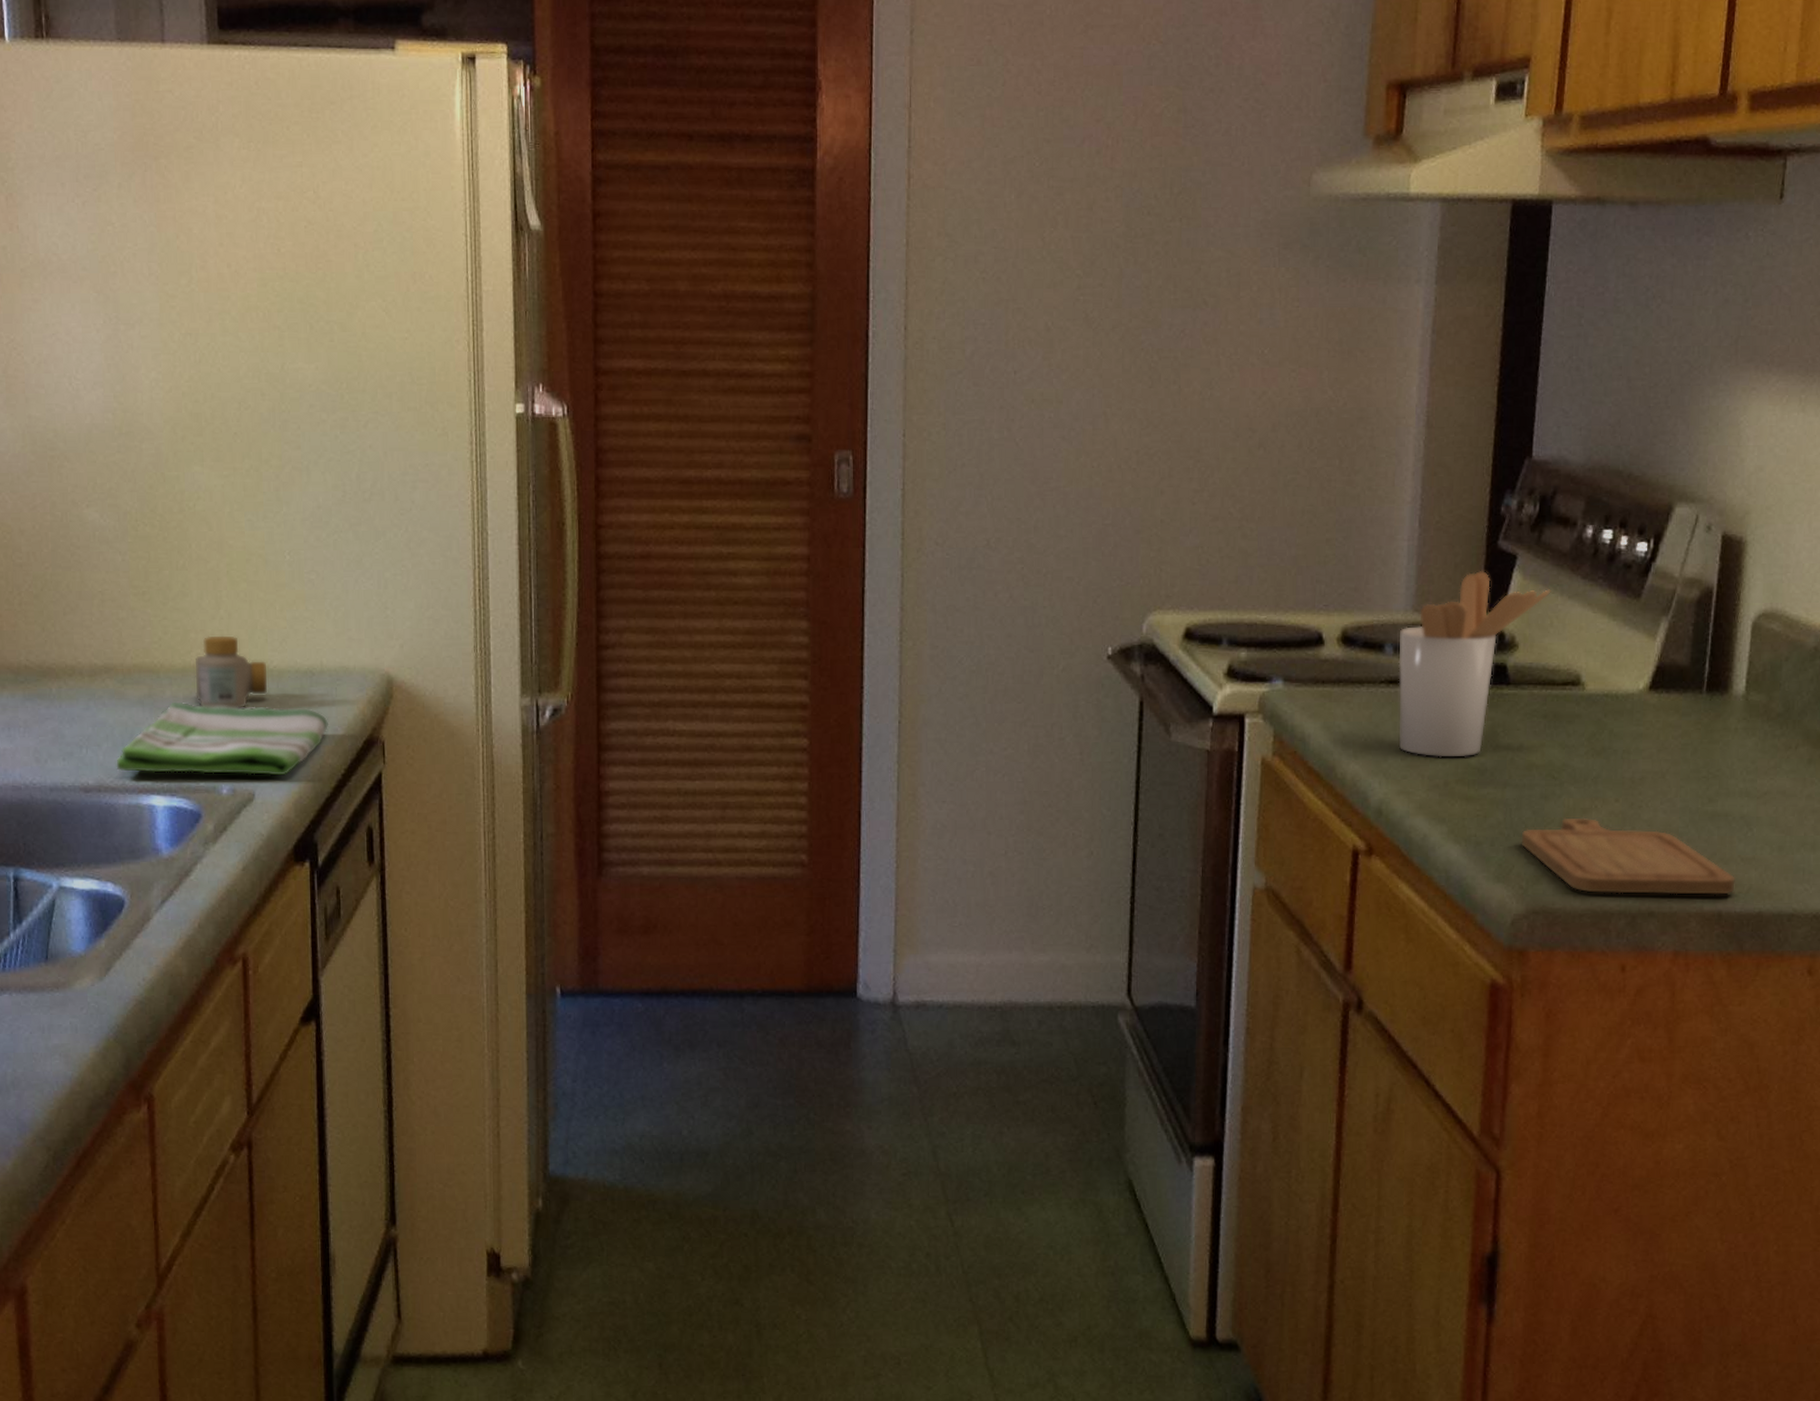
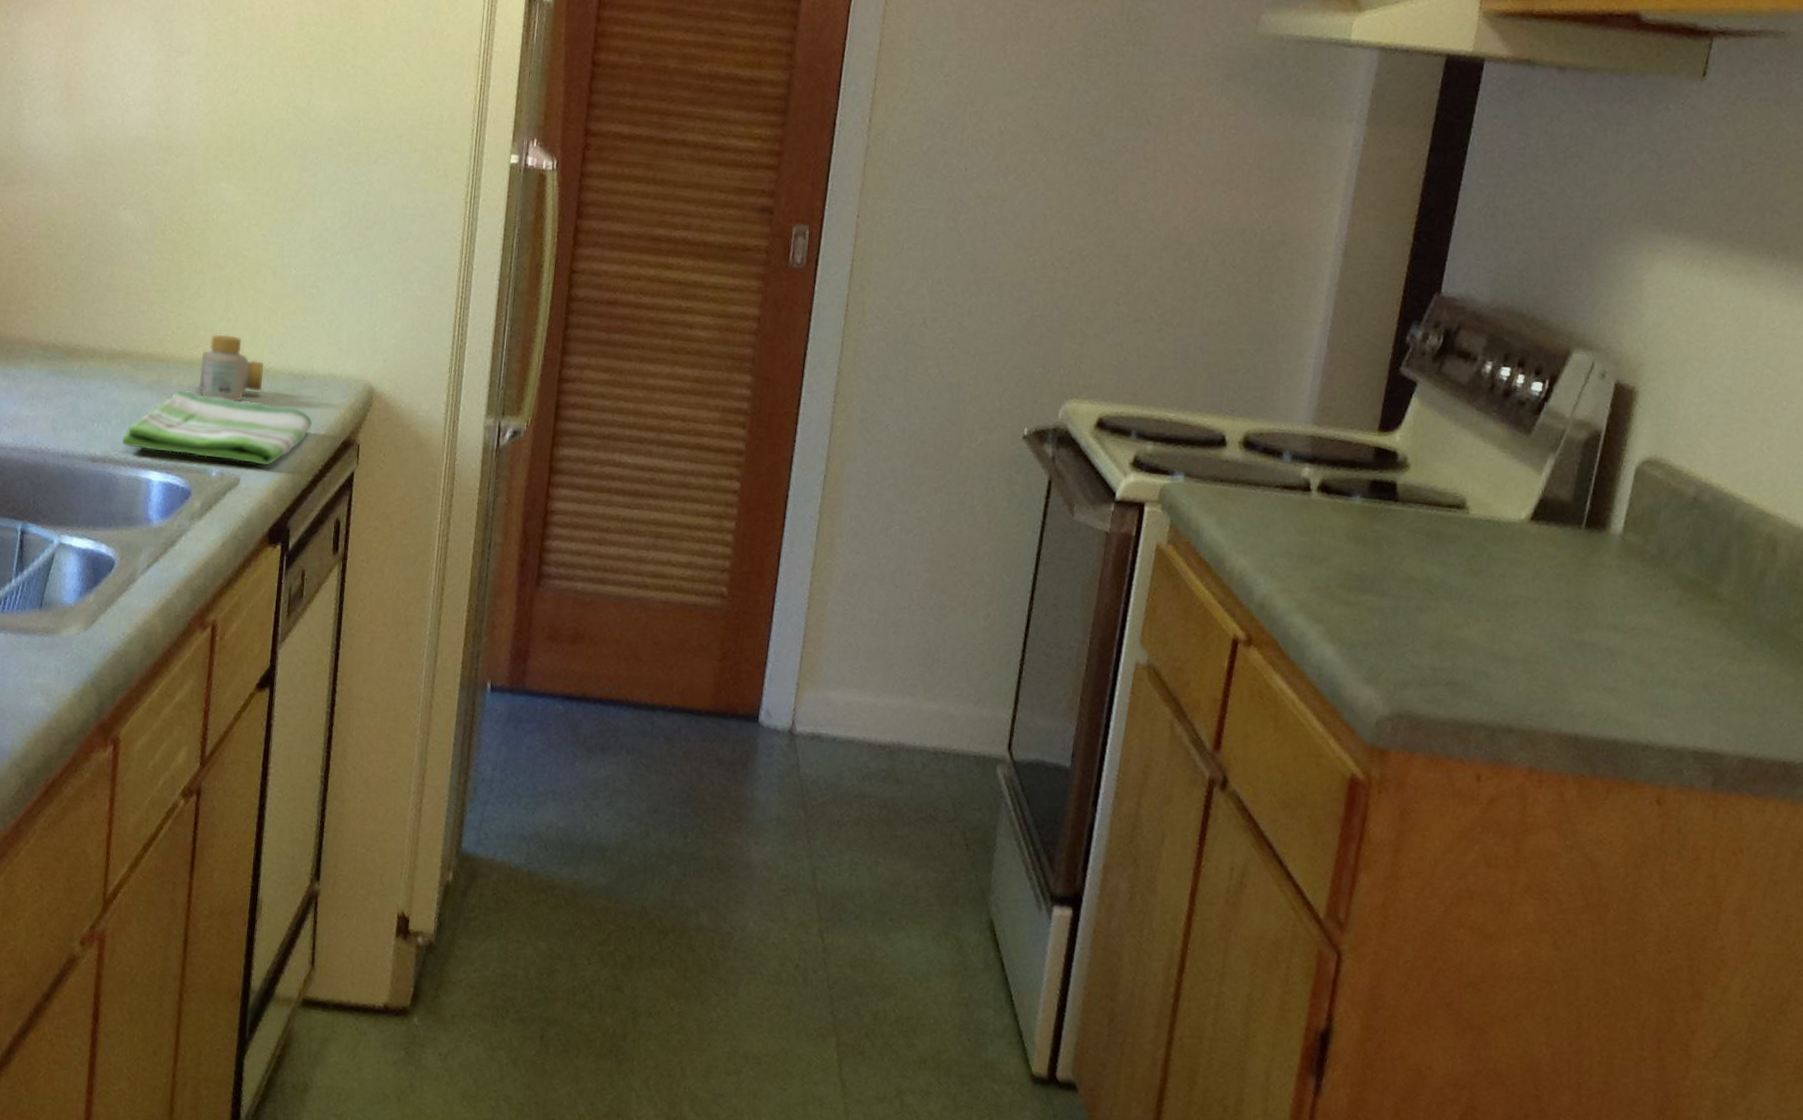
utensil holder: present [1398,570,1551,758] -> none [1286,392,1446,565]
chopping board: present [1521,817,1735,895] -> none [1393,631,1596,720]

